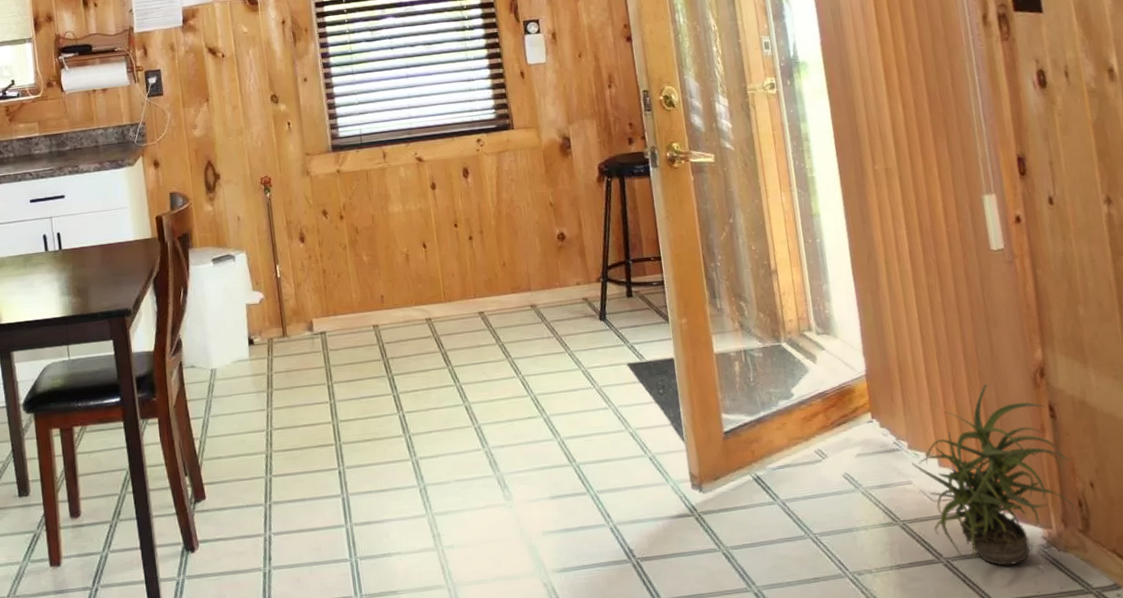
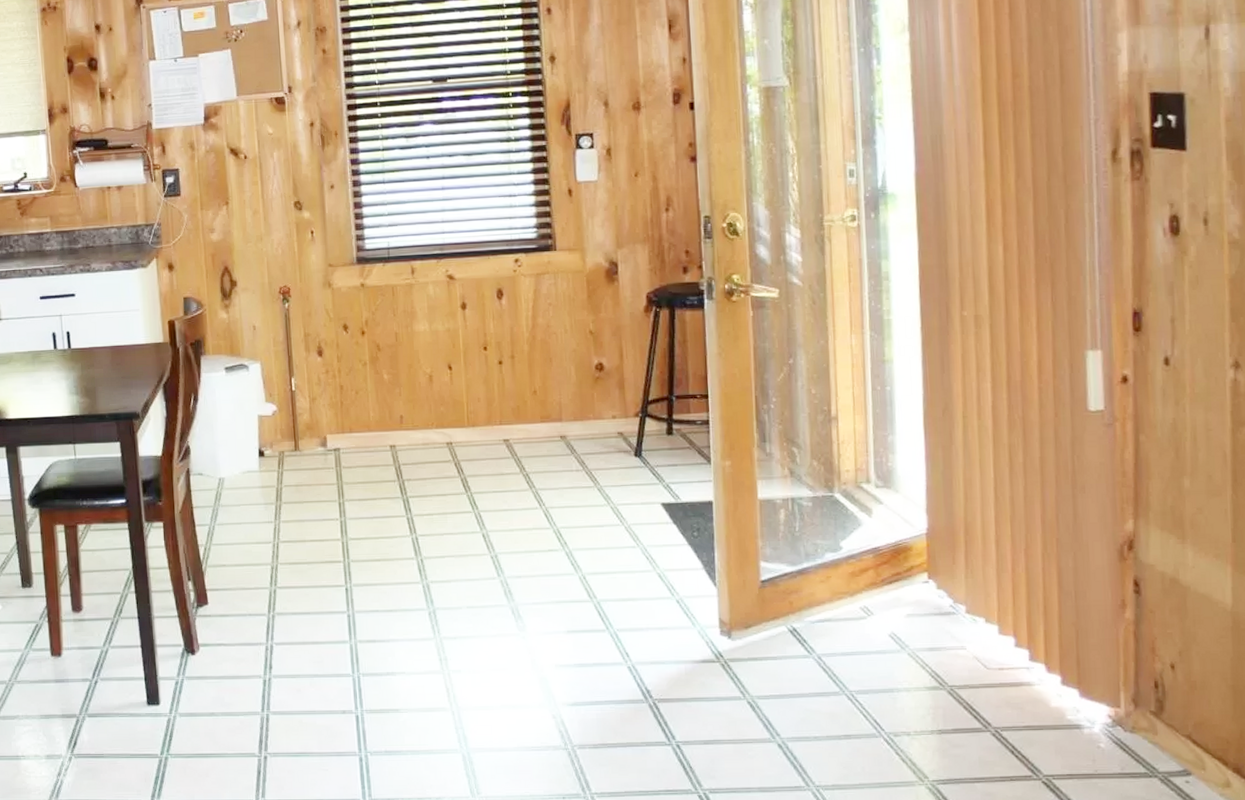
potted plant: present [911,384,1074,566] -> none [968,552,1153,741]

